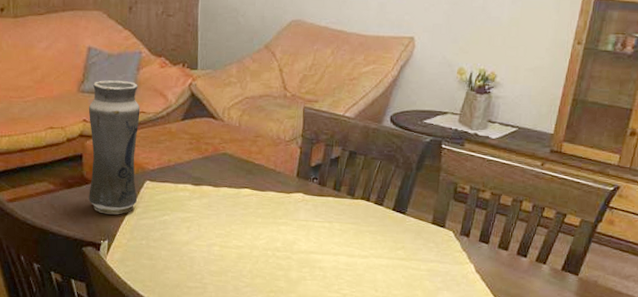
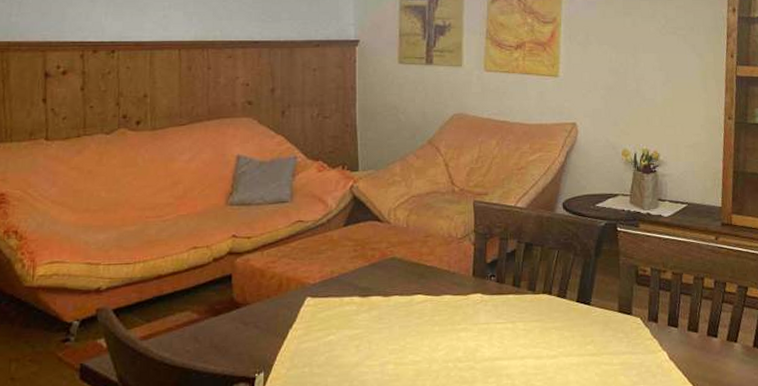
vase: present [88,79,140,215] -> none [238,188,297,341]

